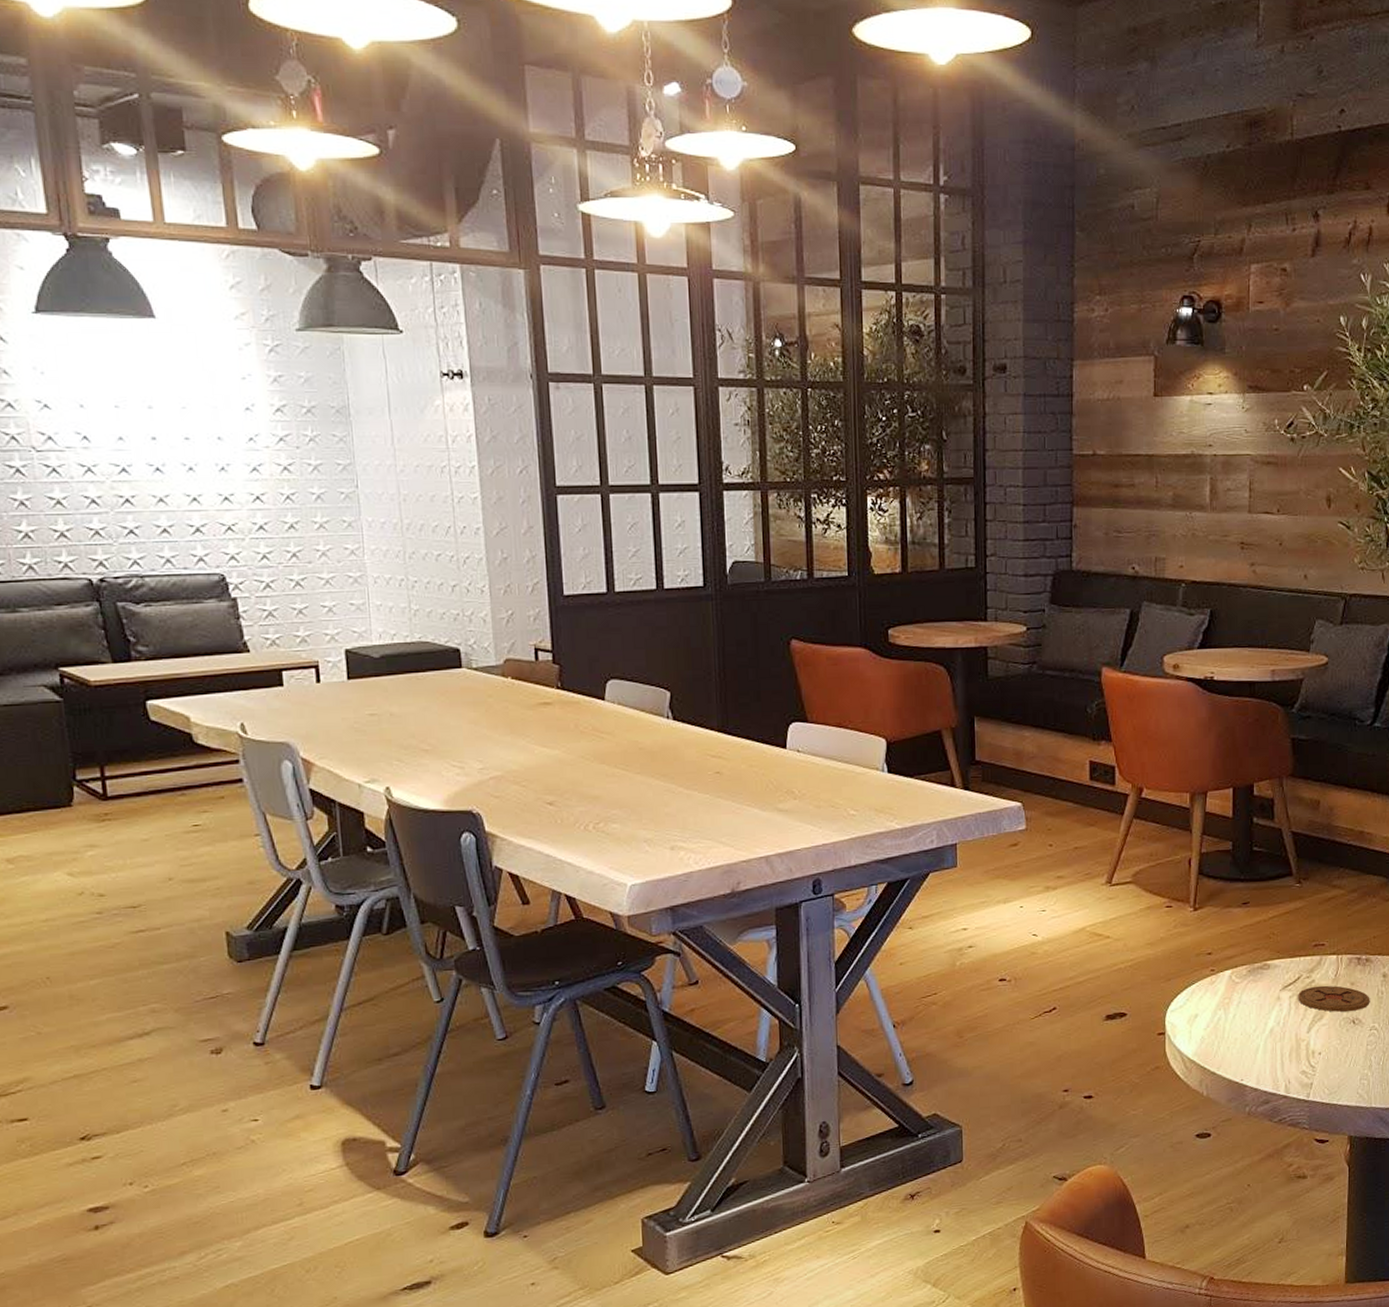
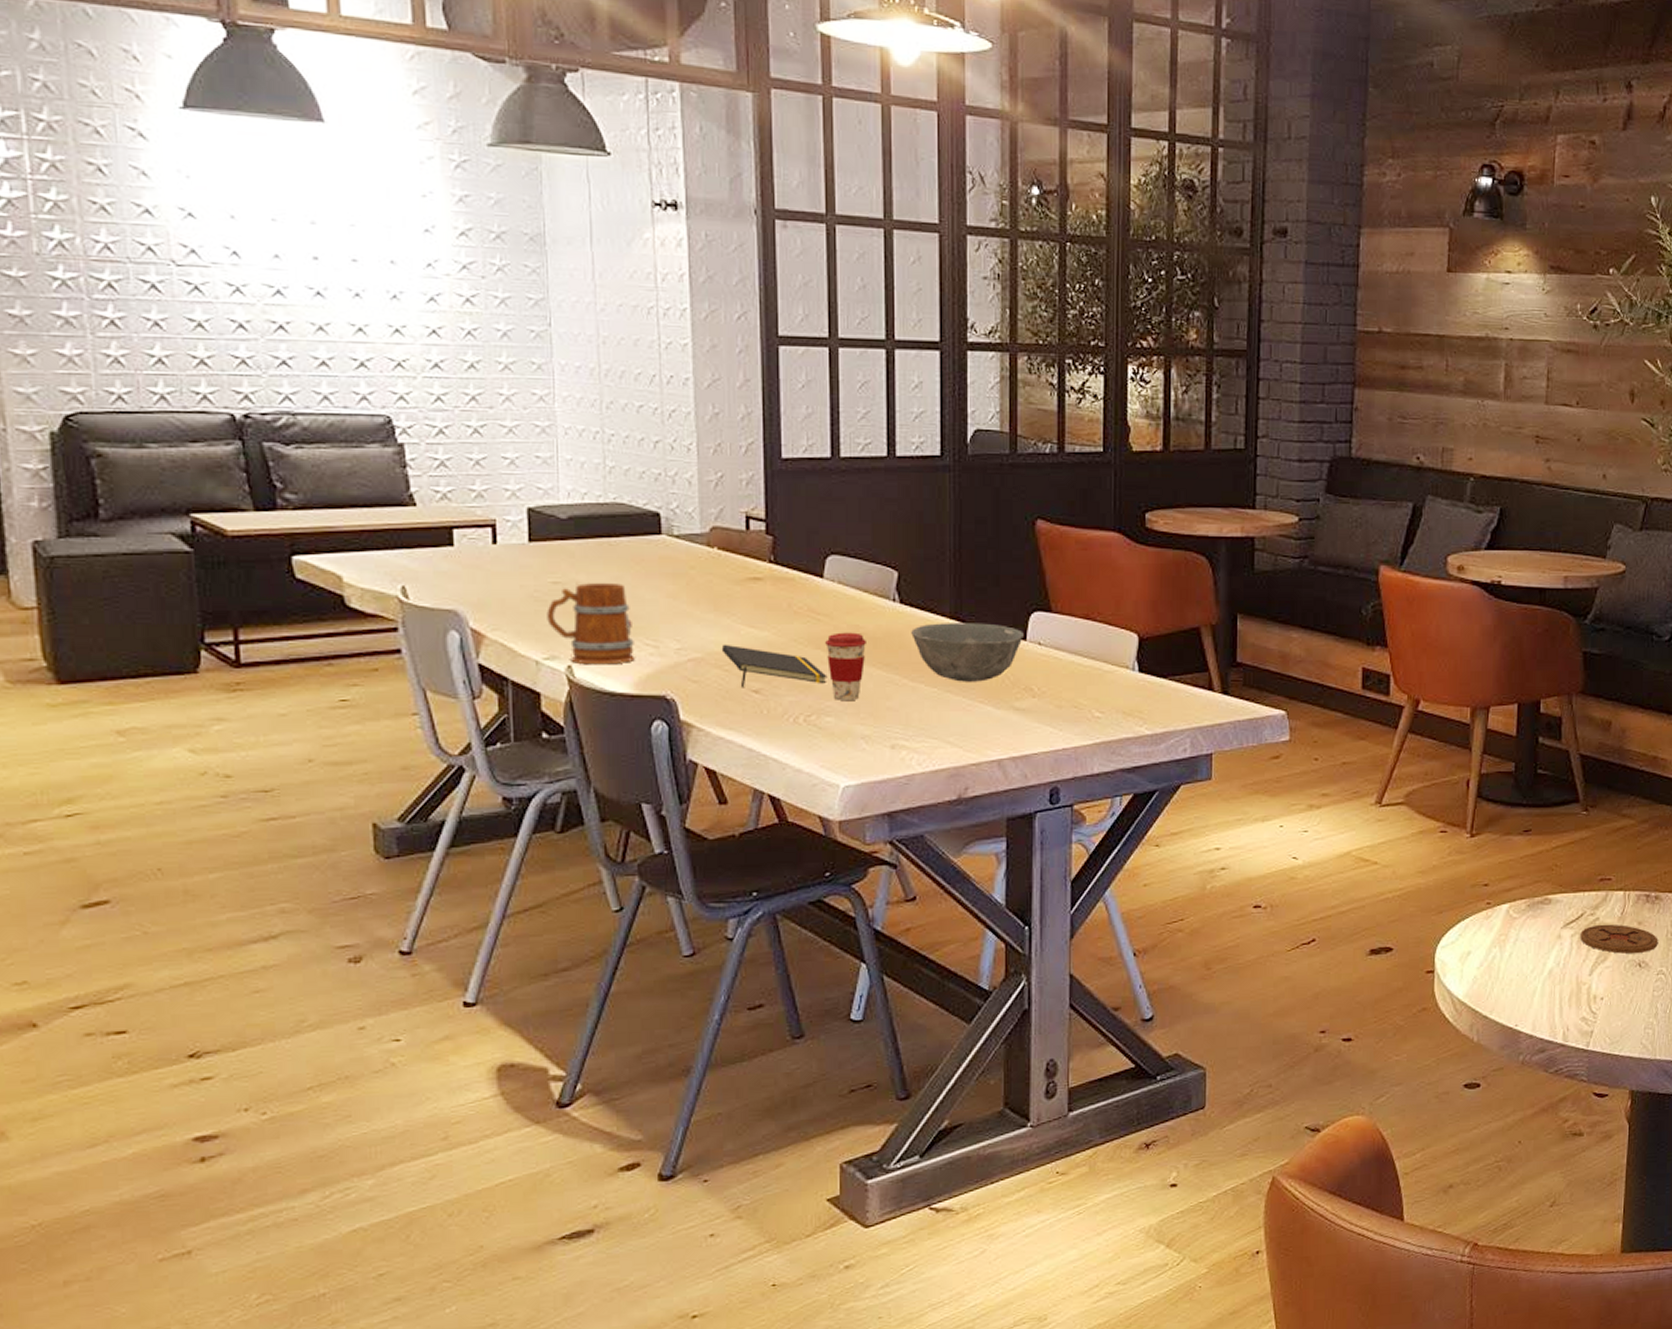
mug: none [366,713,444,786] -> present [547,583,635,665]
notepad: none [518,762,612,801] -> present [721,644,827,688]
coffee cup: none [609,747,645,809] -> present [825,632,866,700]
bowl: none [684,734,784,788] -> present [911,623,1024,682]

